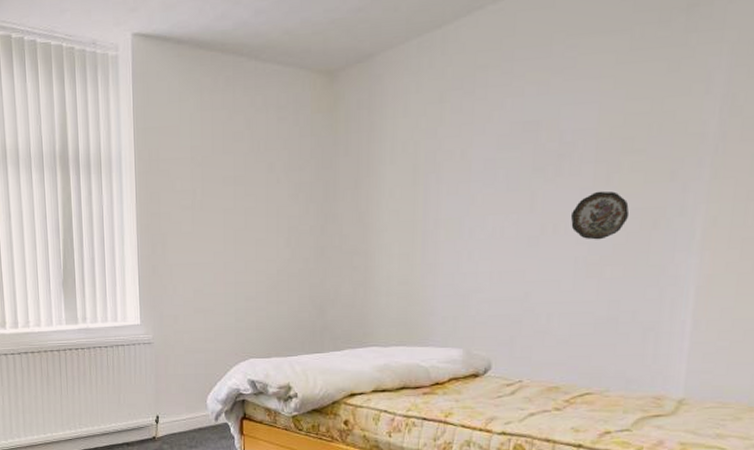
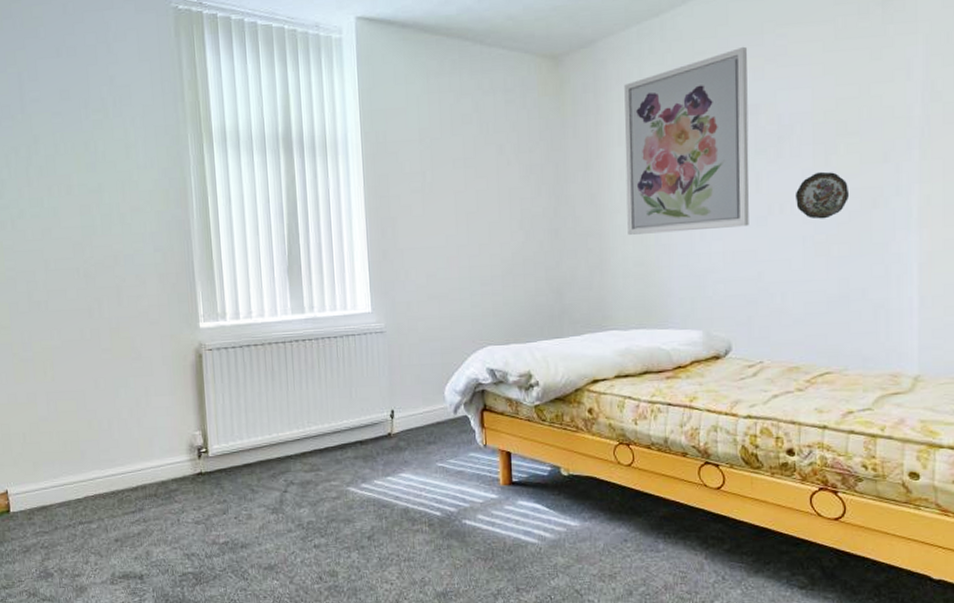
wall art: none [394,59,534,254] -> present [624,46,749,235]

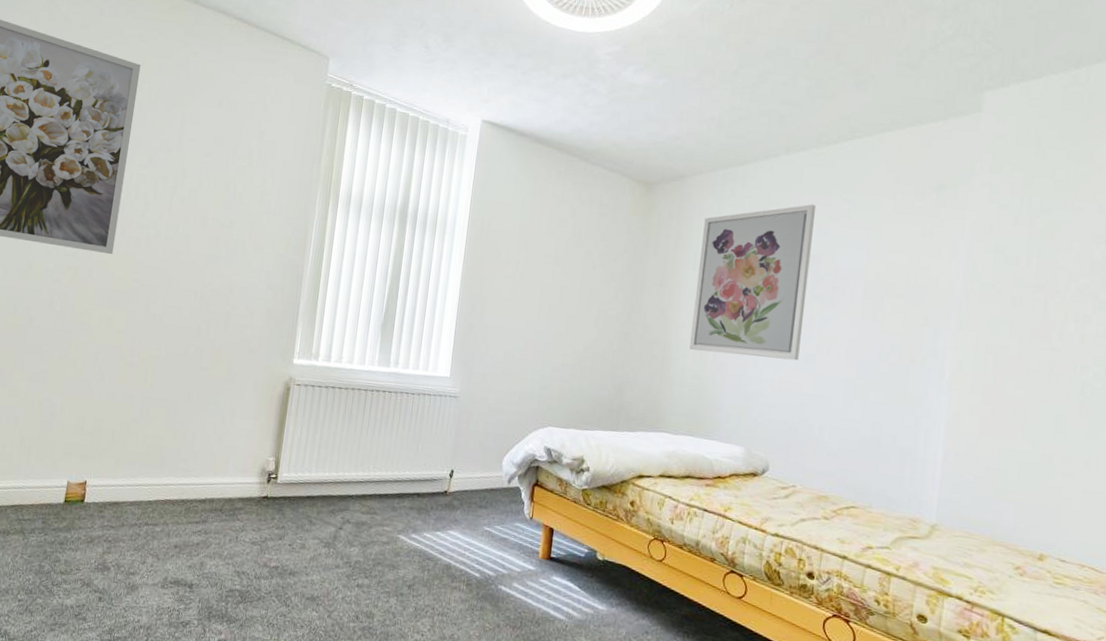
decorative plate: present [795,171,850,219] -> none [842,323,891,367]

